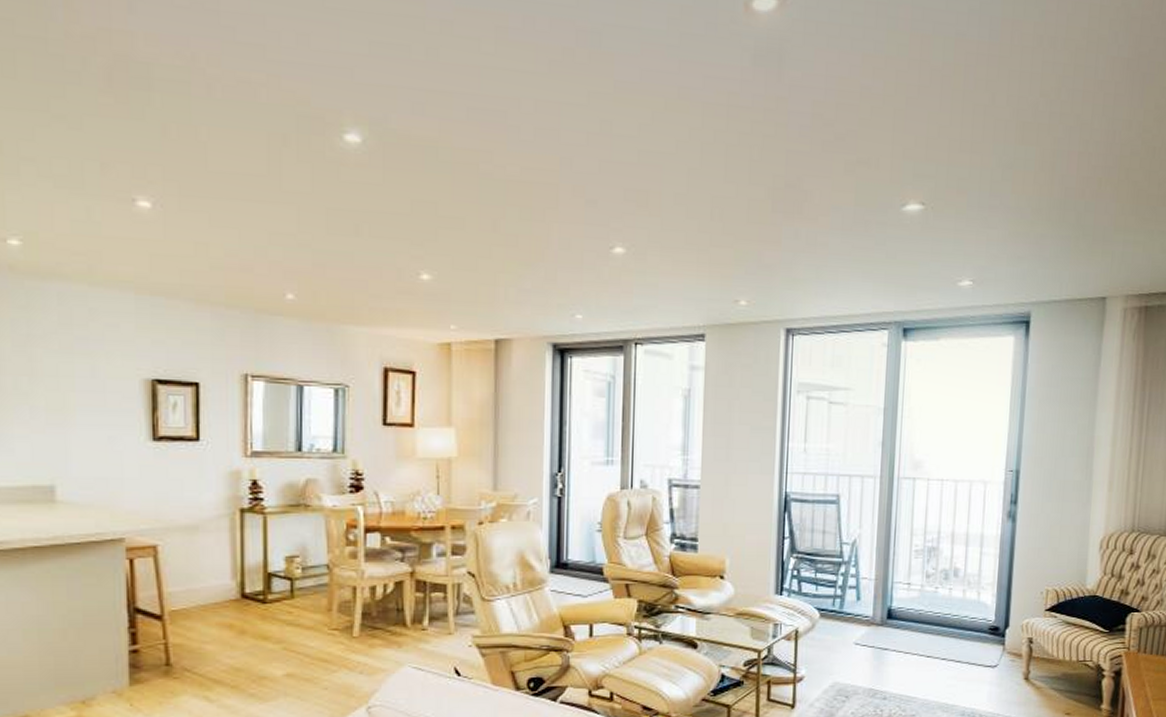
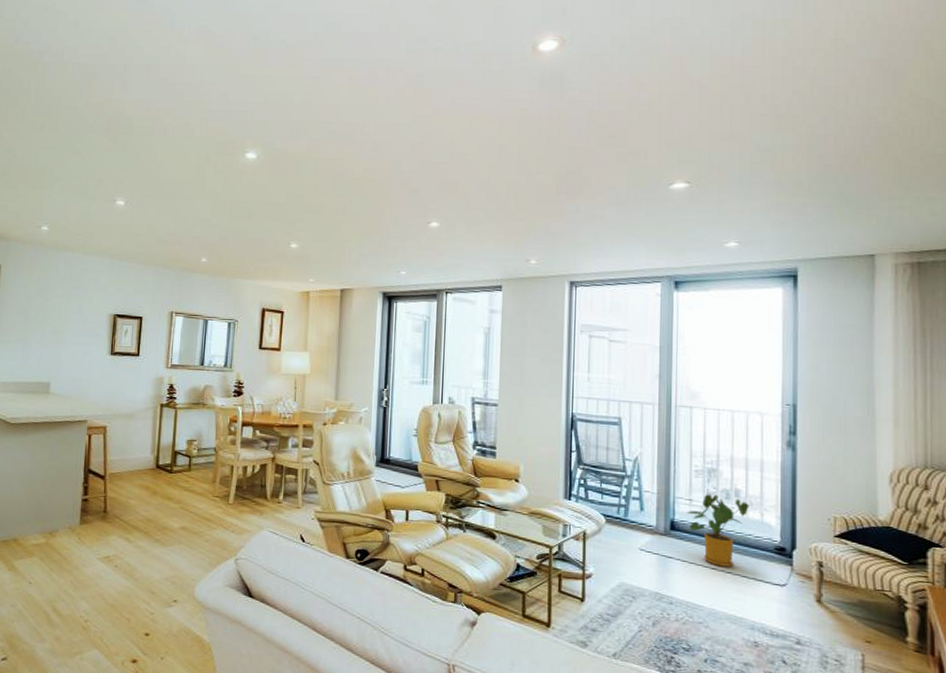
house plant: none [904,576,967,653] -> present [686,494,749,567]

